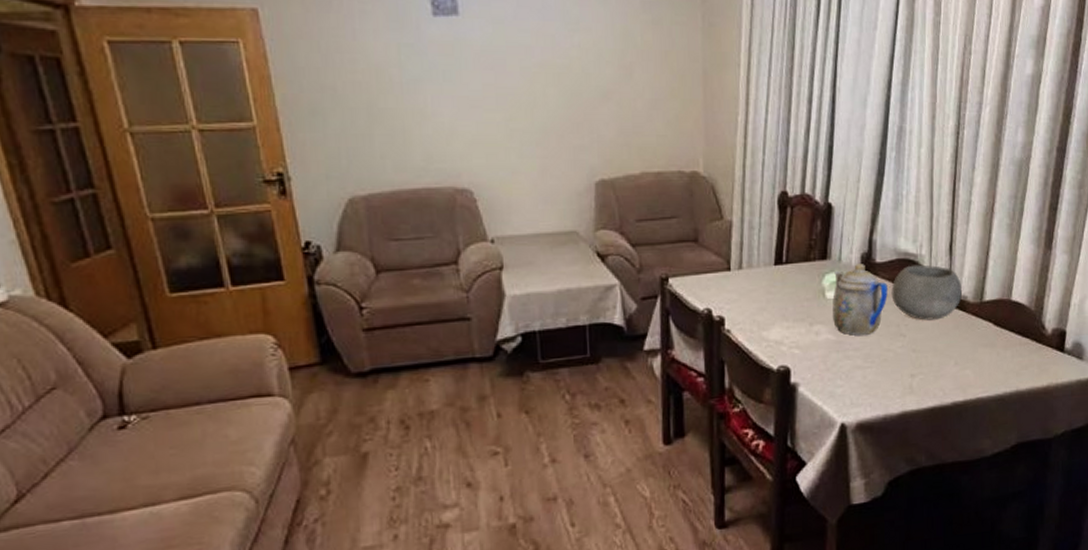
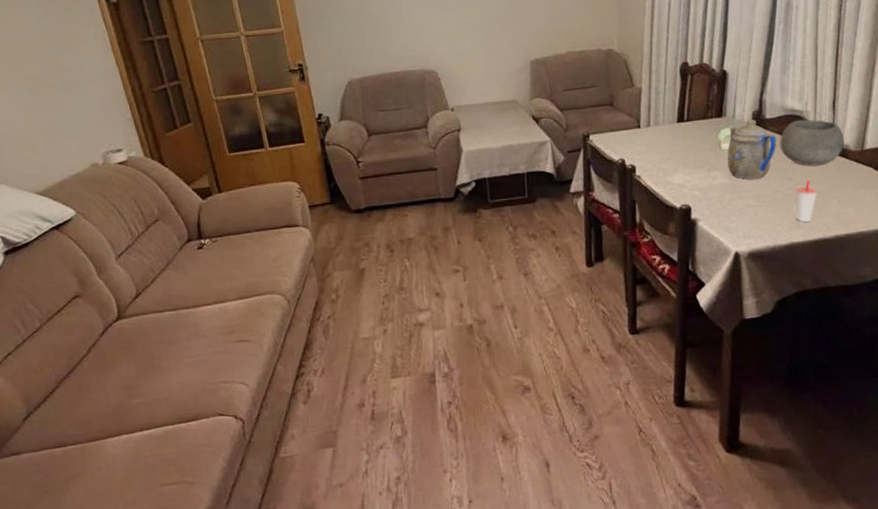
cup: none [908,335,934,387] -> present [795,179,818,223]

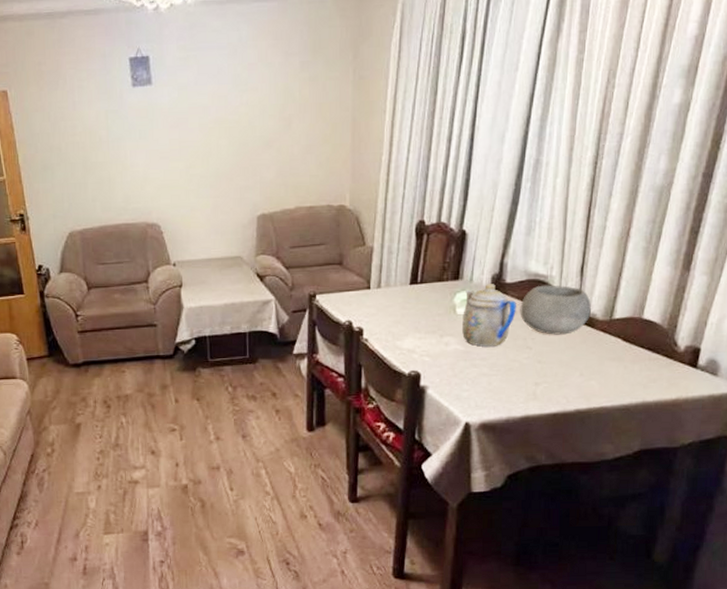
cup: present [795,179,818,223] -> none [533,349,559,395]

